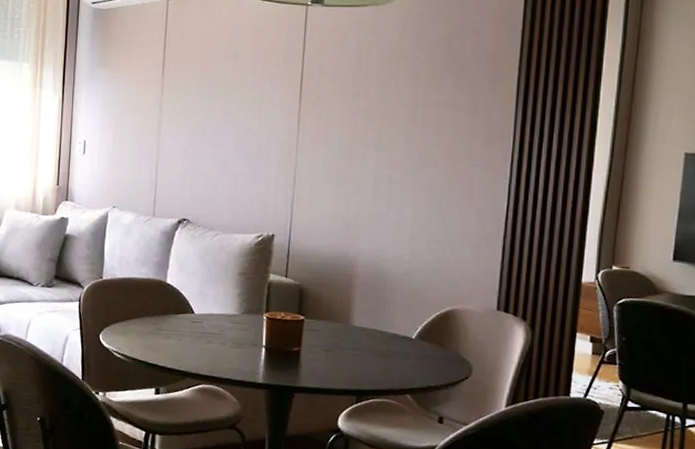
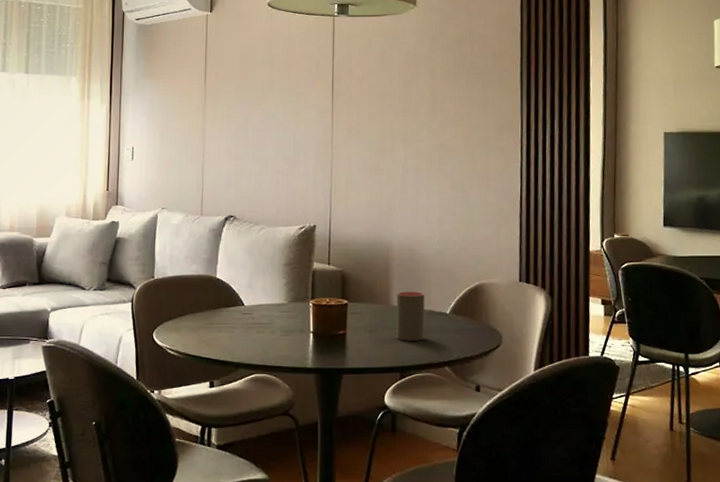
cup: none [355,311,389,365] -> present [396,291,425,341]

